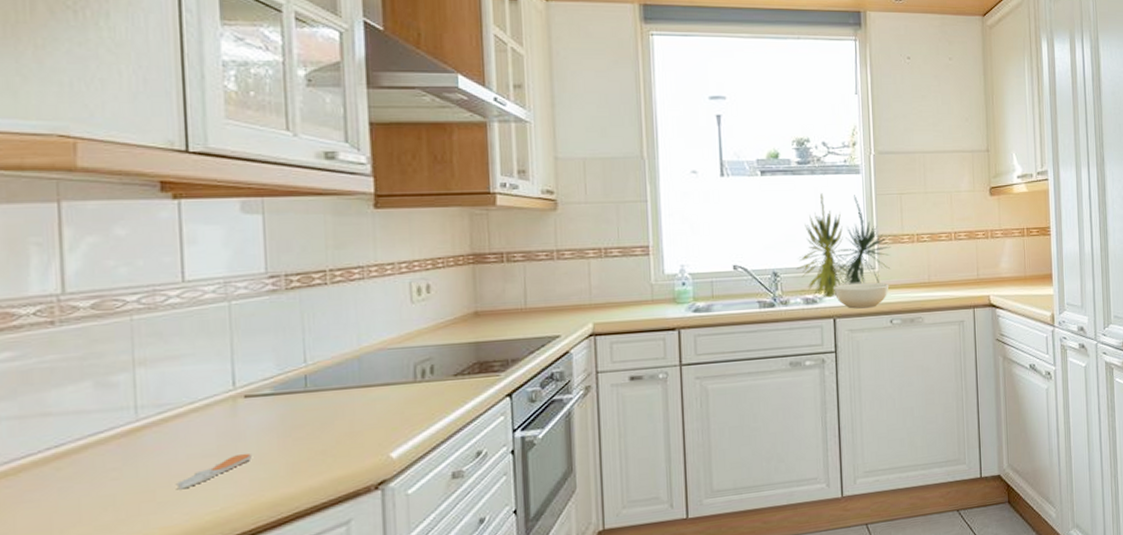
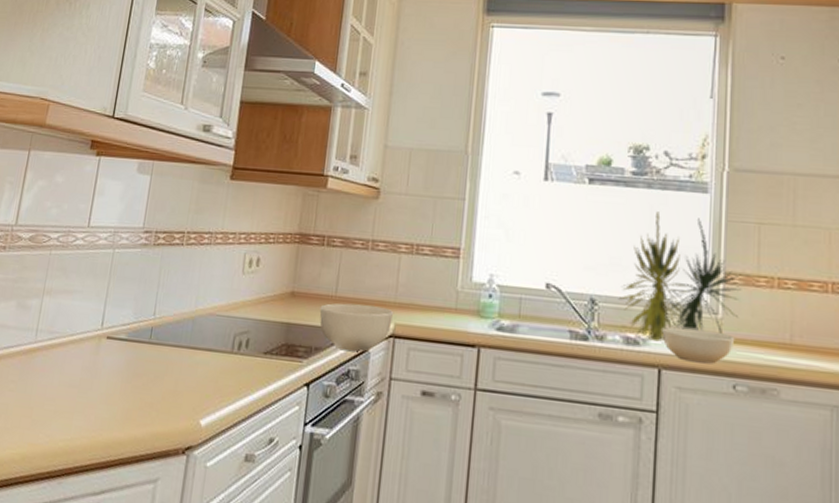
knife: present [175,453,252,490] -> none [47,390,101,413]
bowl: none [510,310,591,357] -> present [319,303,394,352]

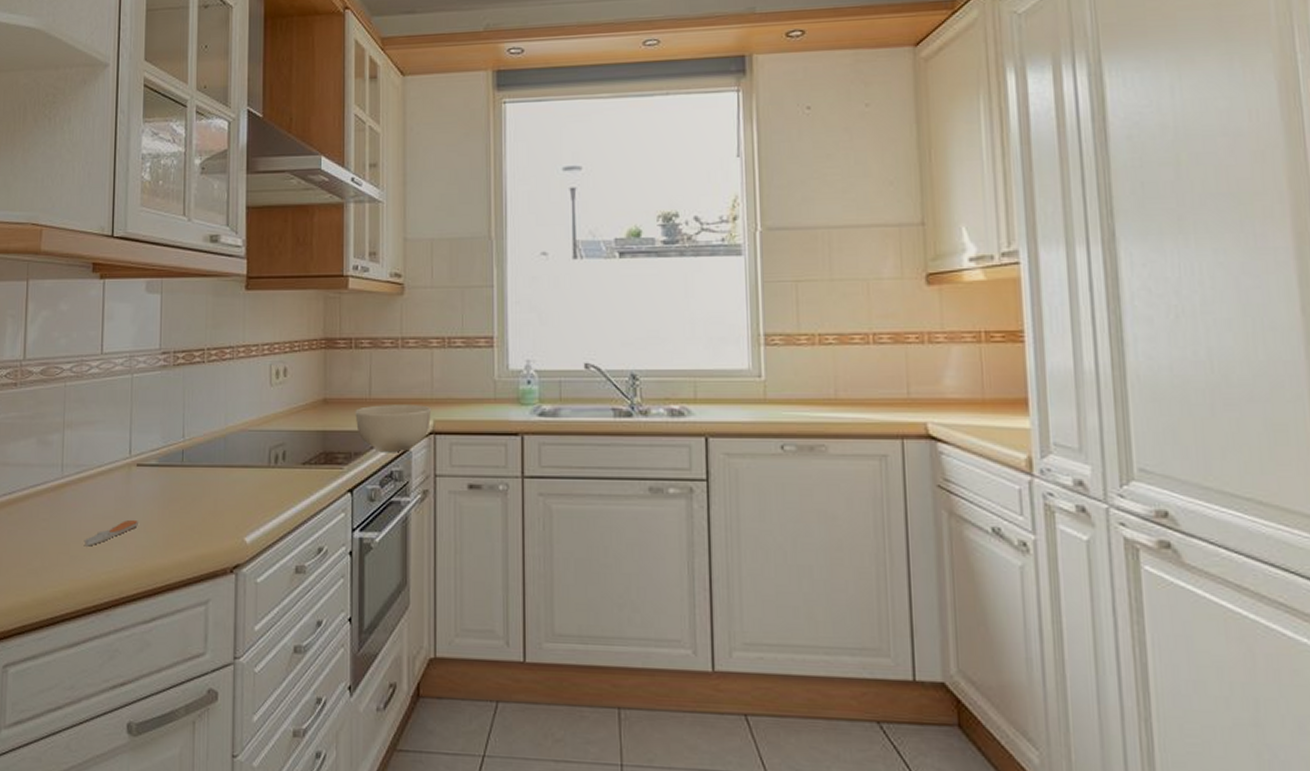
knife: none [47,390,101,413] -> present [84,519,138,547]
plant: present [618,211,742,342] -> none [659,279,783,410]
bowl: present [662,326,735,365] -> none [706,394,780,427]

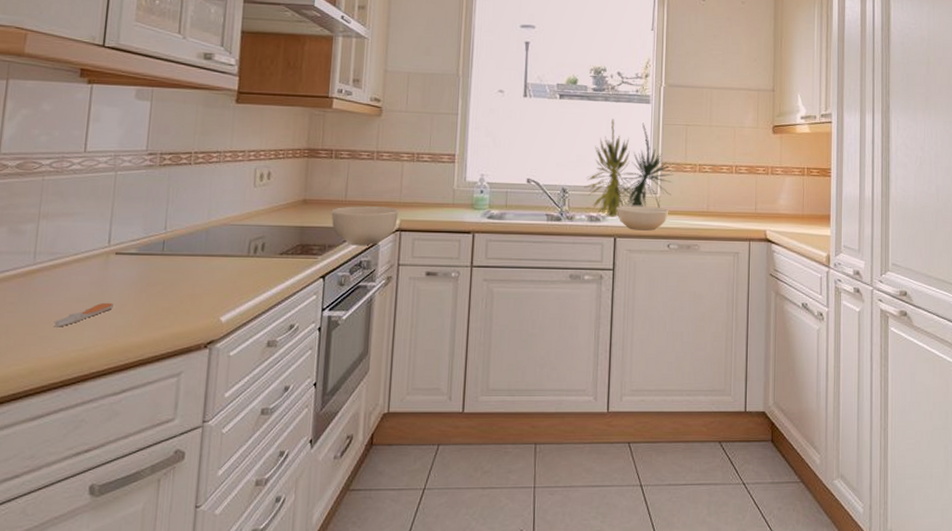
plant: none [659,279,783,410] -> present [583,119,674,217]
bowl: none [706,394,780,427] -> present [616,205,669,231]

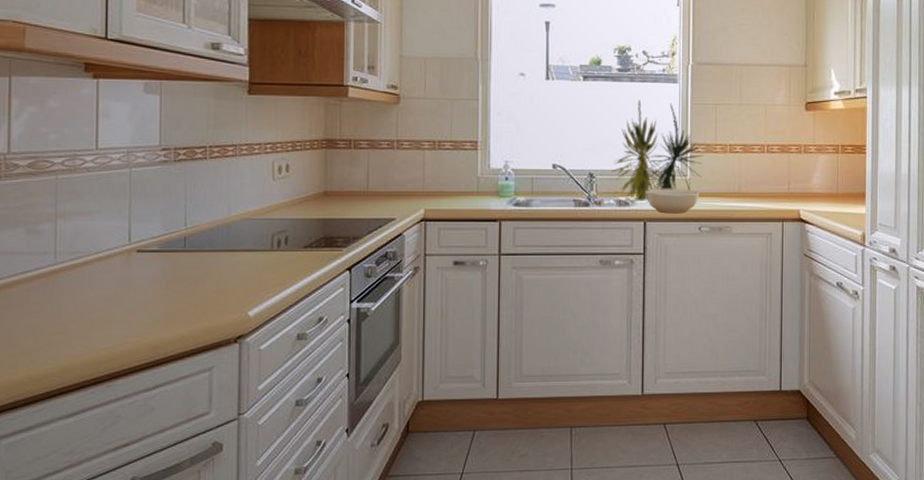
knife: present [54,302,114,327] -> none [81,300,139,326]
bowl: present [331,206,400,246] -> none [353,197,423,237]

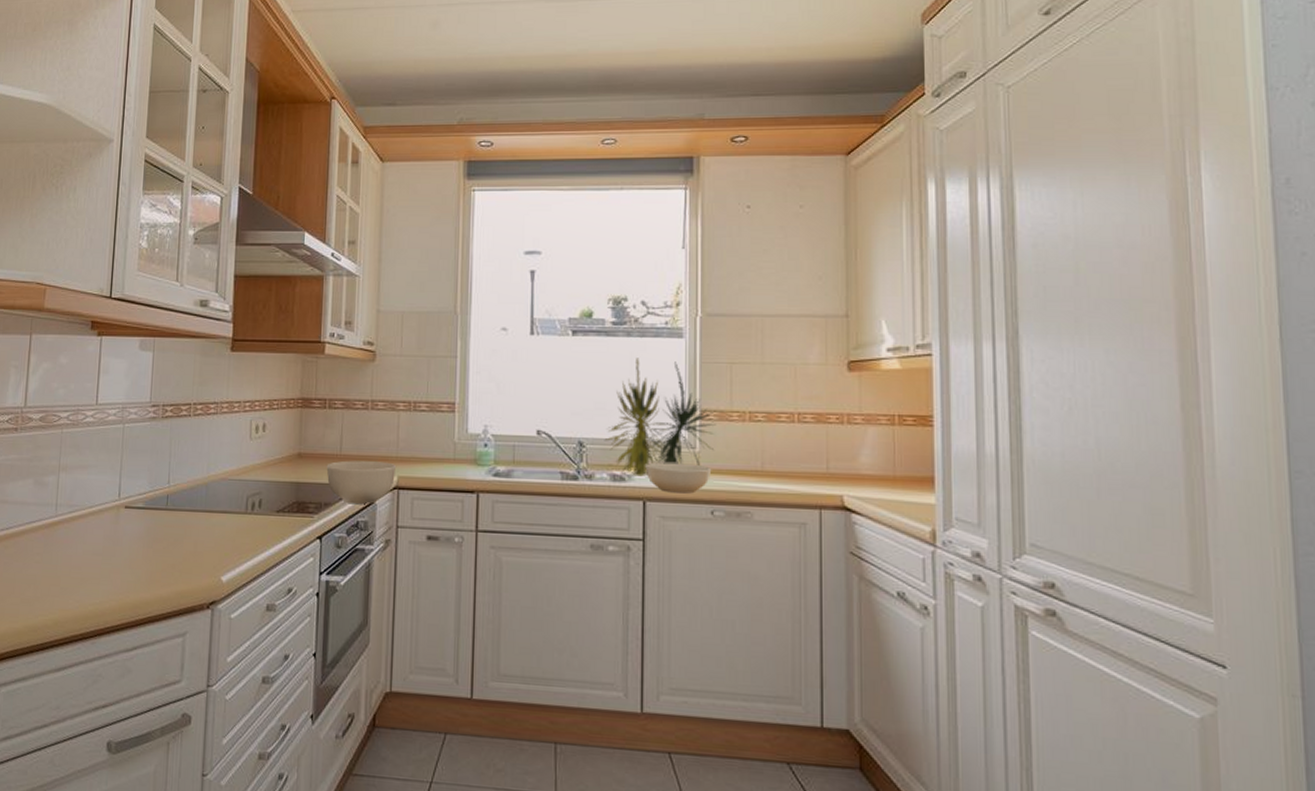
bowl: none [353,197,423,237] -> present [326,460,397,505]

